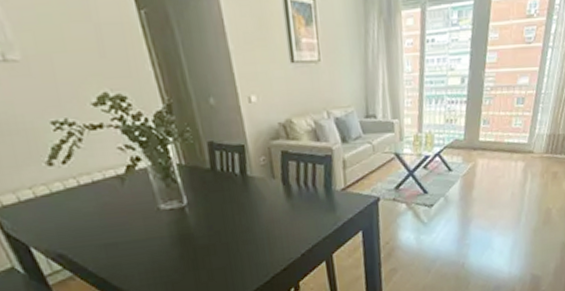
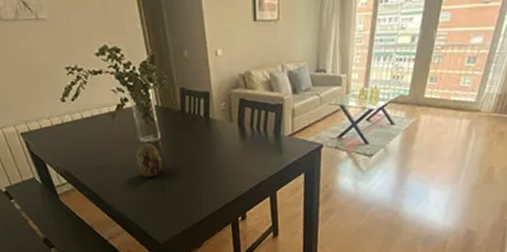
decorative egg: none [154,209,192,252] -> present [135,142,163,177]

